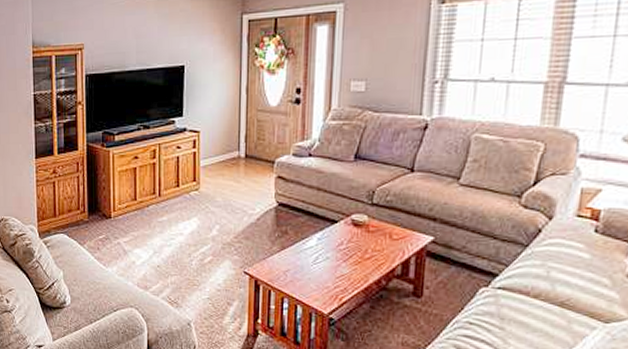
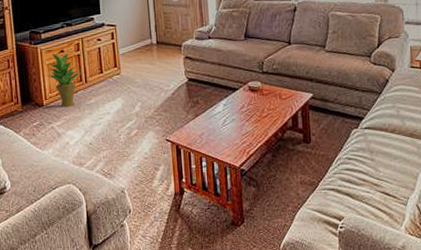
potted plant: none [117,160,157,222] -> present [46,53,83,107]

